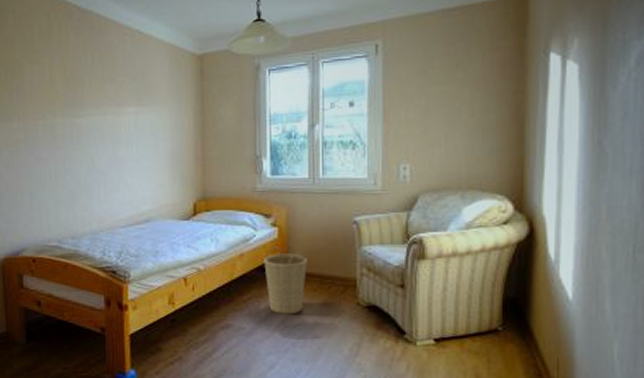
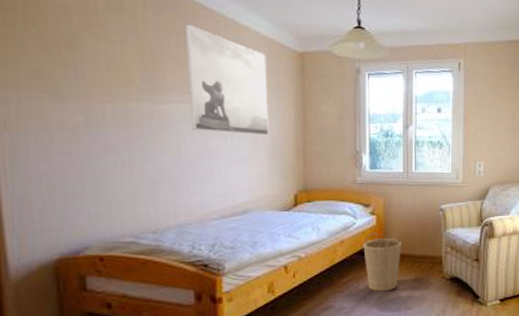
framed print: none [99,40,170,144] -> present [186,24,269,136]

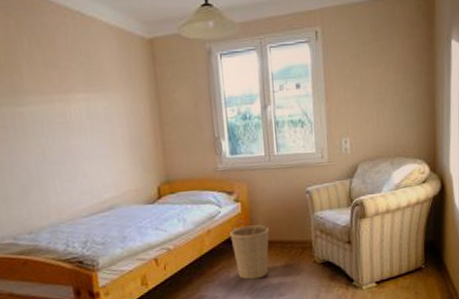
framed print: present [186,24,269,136] -> none [35,21,127,131]

